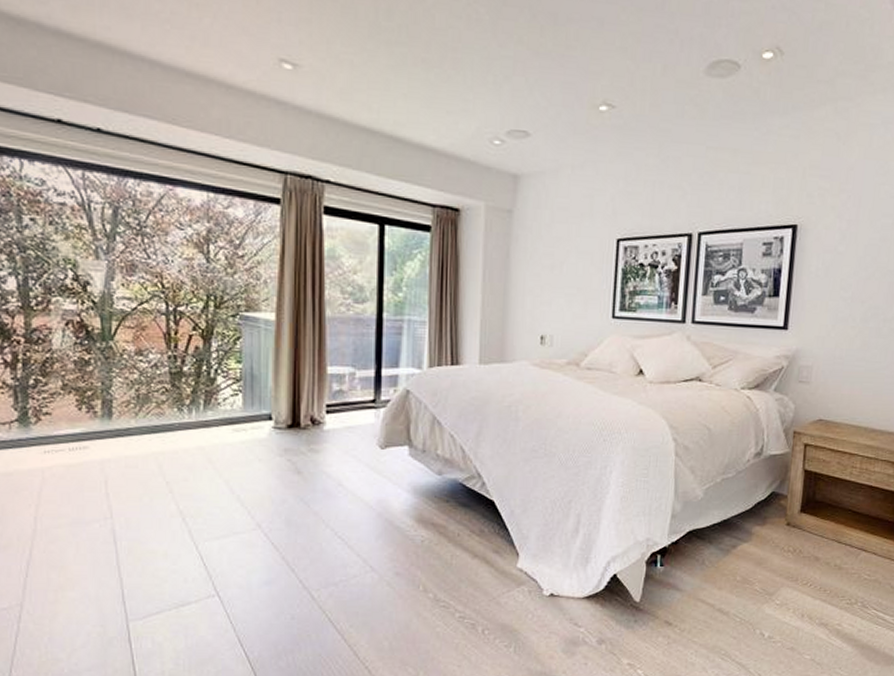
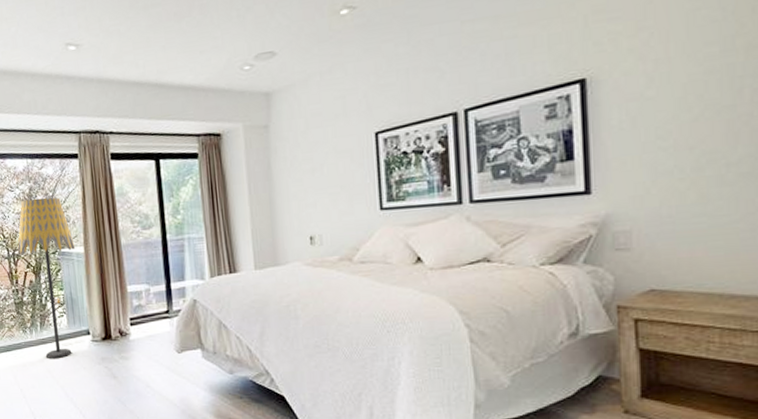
floor lamp: none [181,243,264,447] -> present [17,197,76,360]

